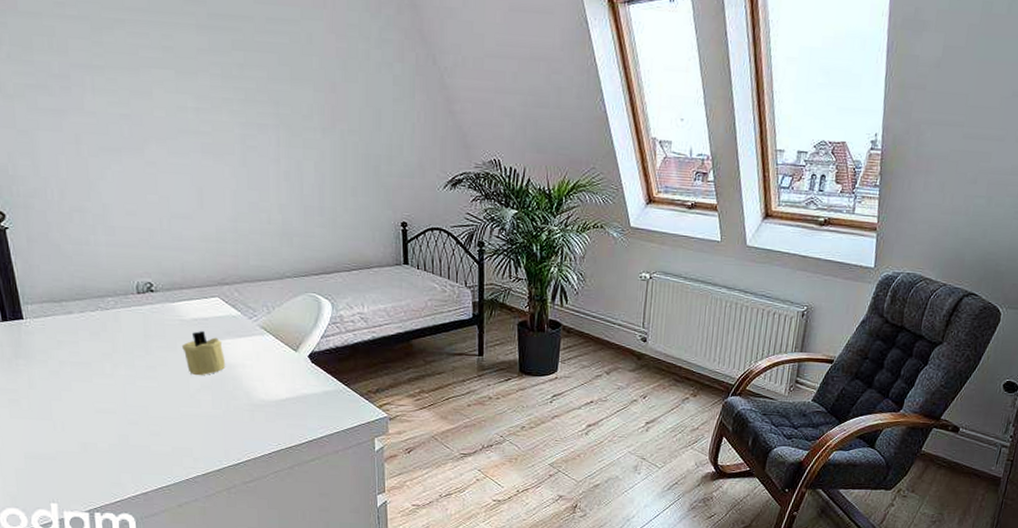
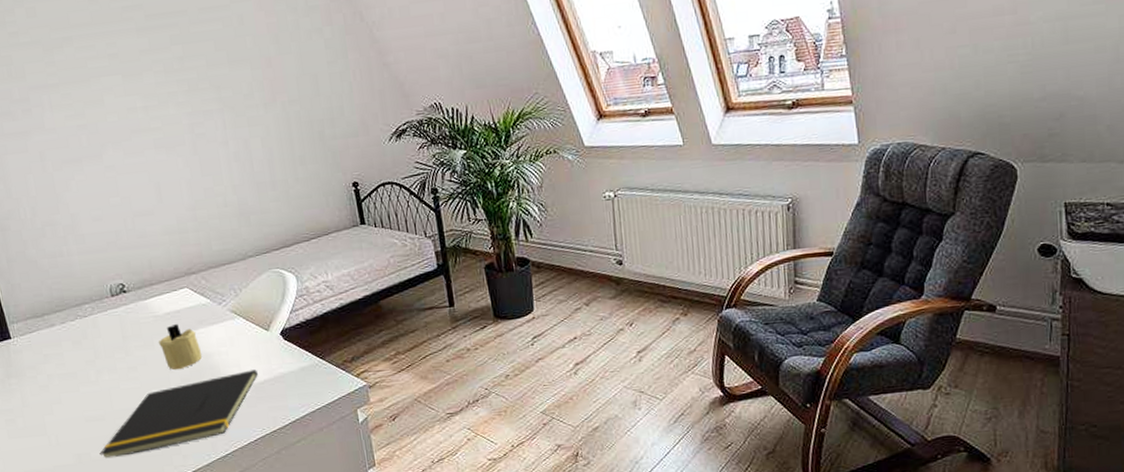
notepad: none [107,386,282,451] -> present [99,370,259,458]

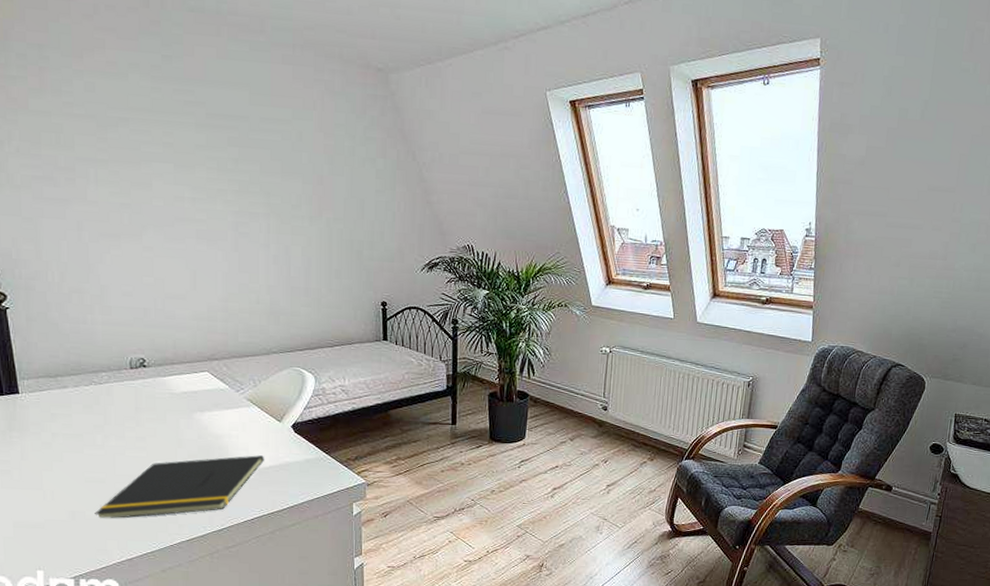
candle: present [158,323,202,370] -> none [170,403,212,446]

